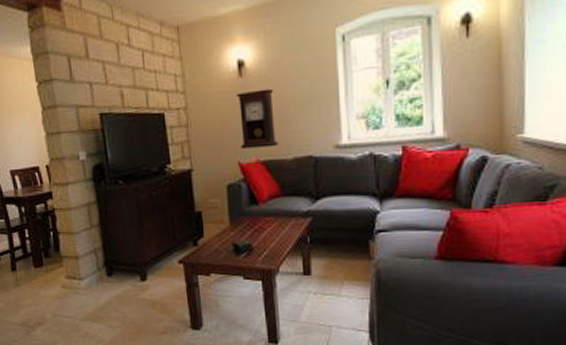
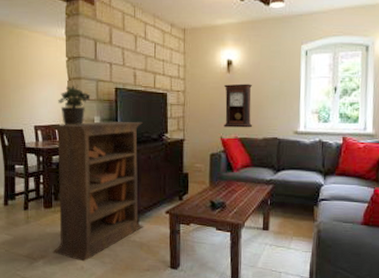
bookcase: none [26,153,154,327] -> present [48,121,144,262]
potted plant: none [33,114,72,166] -> present [58,85,91,126]

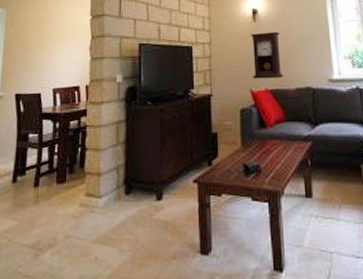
bookcase: present [48,121,144,262] -> none [63,79,169,250]
potted plant: present [58,85,91,126] -> none [80,43,114,86]

